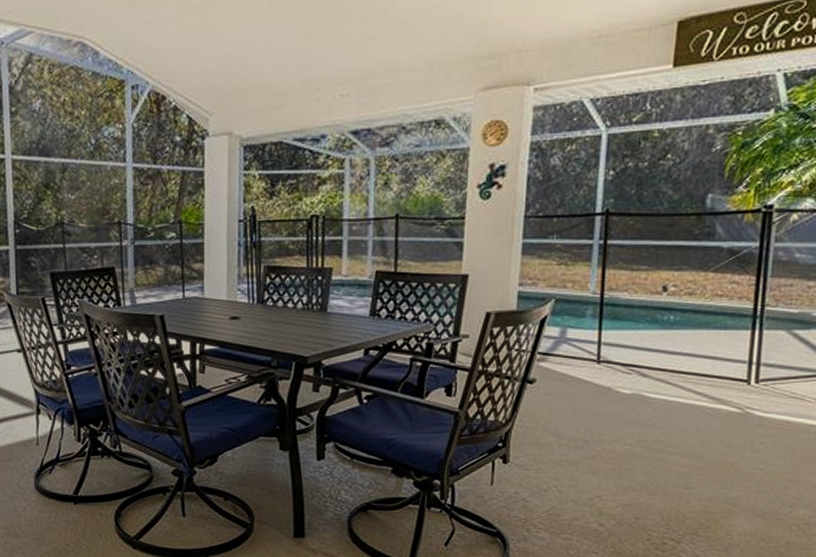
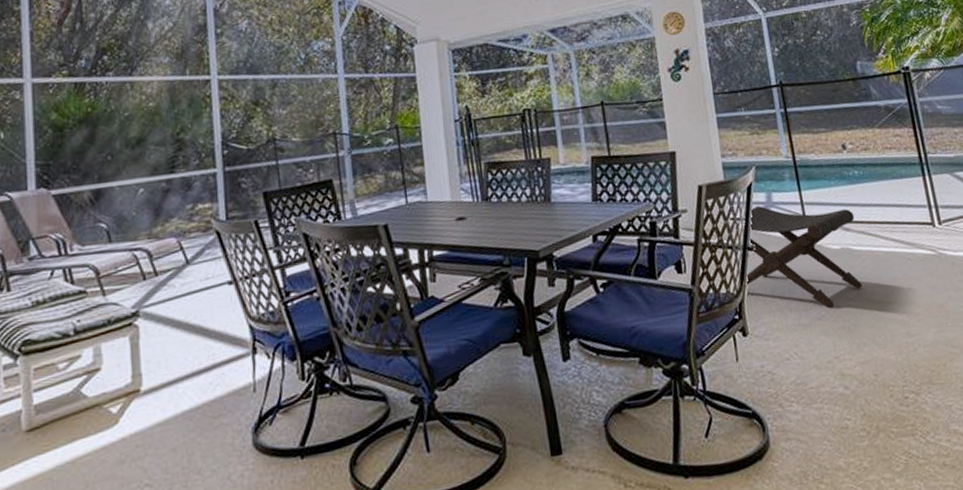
footstool: none [516,341,657,449] -> present [745,206,863,308]

